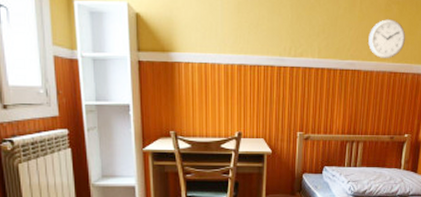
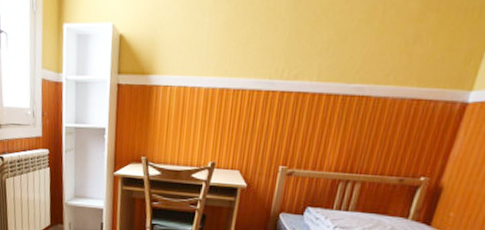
wall clock: present [369,19,406,59] -> none [386,32,442,83]

